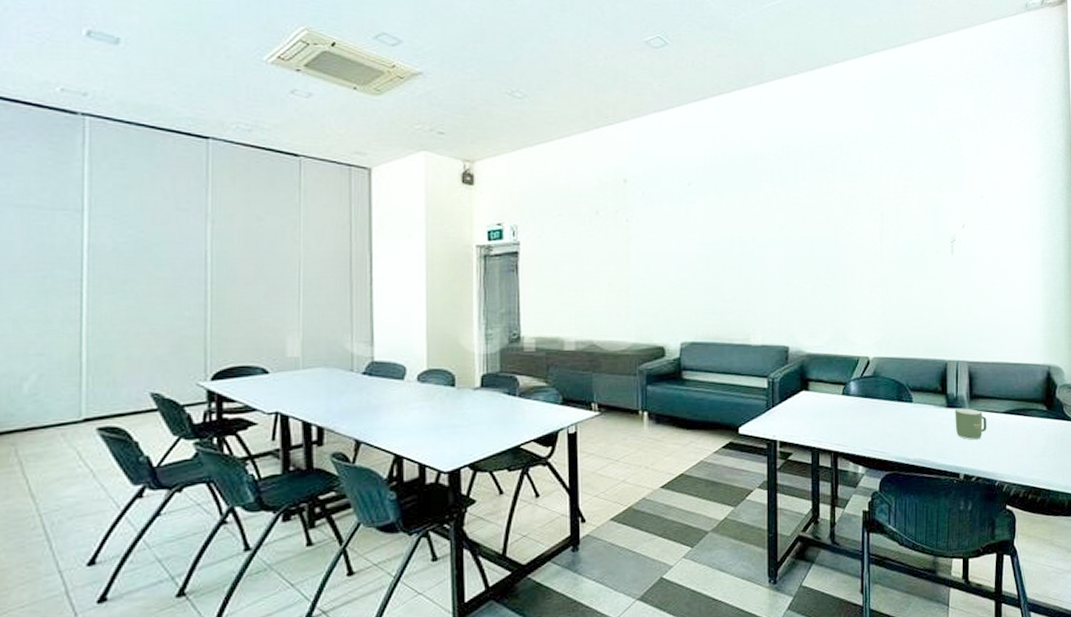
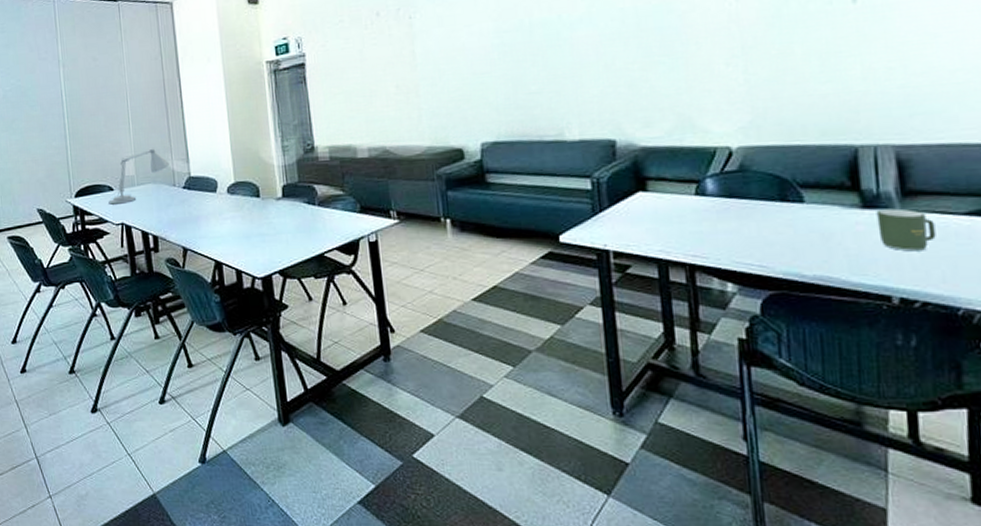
desk lamp: none [260,327,348,390] -> present [108,148,169,205]

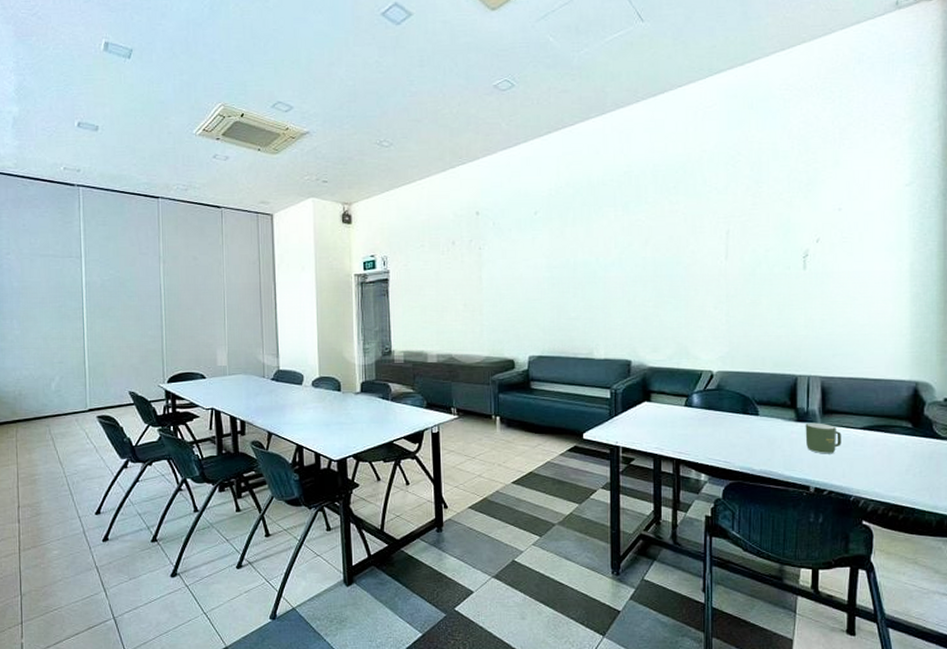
desk lamp: present [108,148,169,205] -> none [200,343,260,391]

